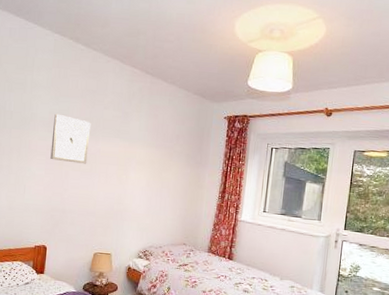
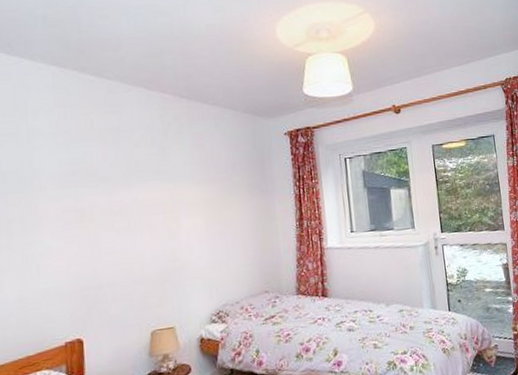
wall art: present [50,113,91,164] -> none [66,164,122,224]

